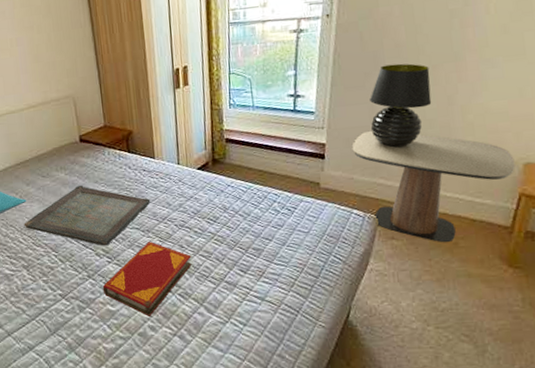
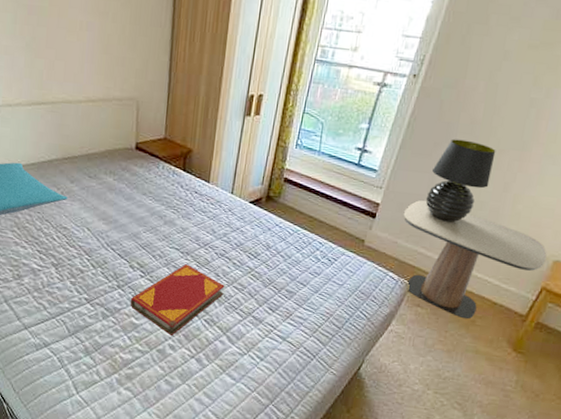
serving tray: present [24,185,151,246] -> none [60,193,196,260]

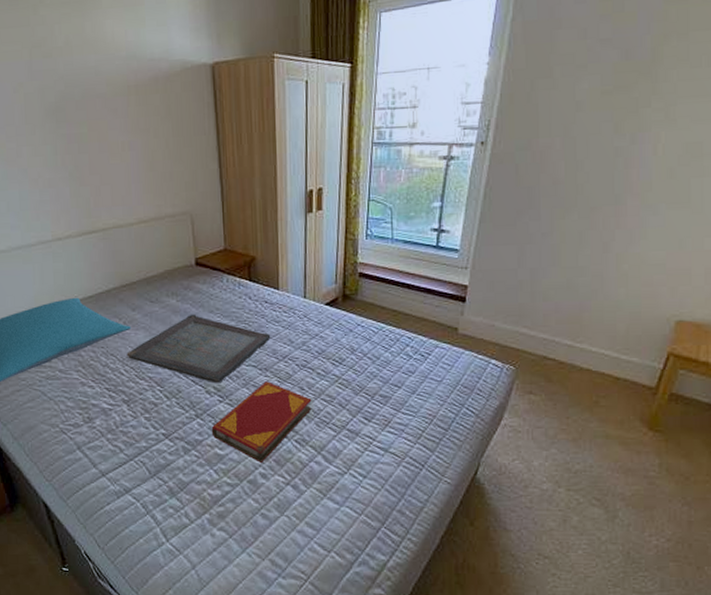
serving tray: none [60,193,196,260] -> present [126,314,271,384]
side table: present [403,200,547,320] -> none [496,275,667,401]
table lamp: present [425,139,496,223] -> none [518,202,587,295]

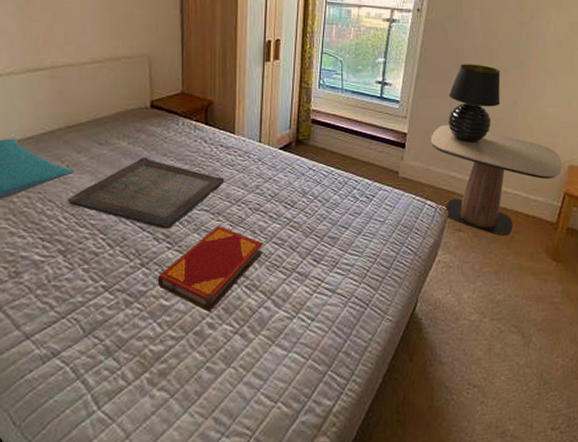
side table: none [496,275,667,401] -> present [430,125,562,237]
table lamp: none [518,202,587,295] -> present [448,64,501,143]

